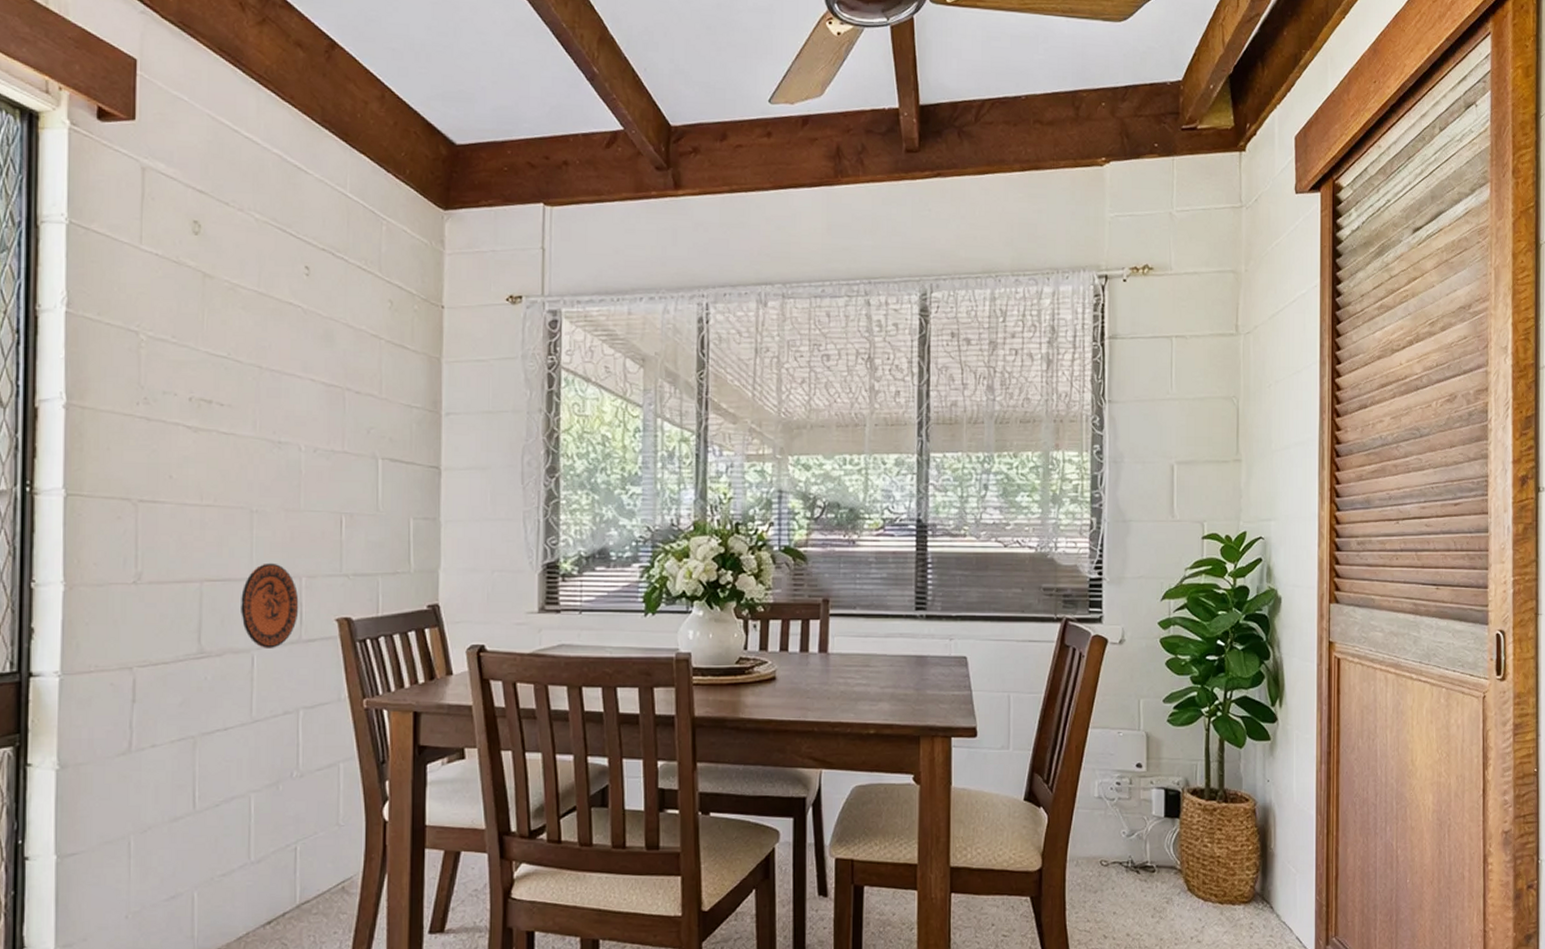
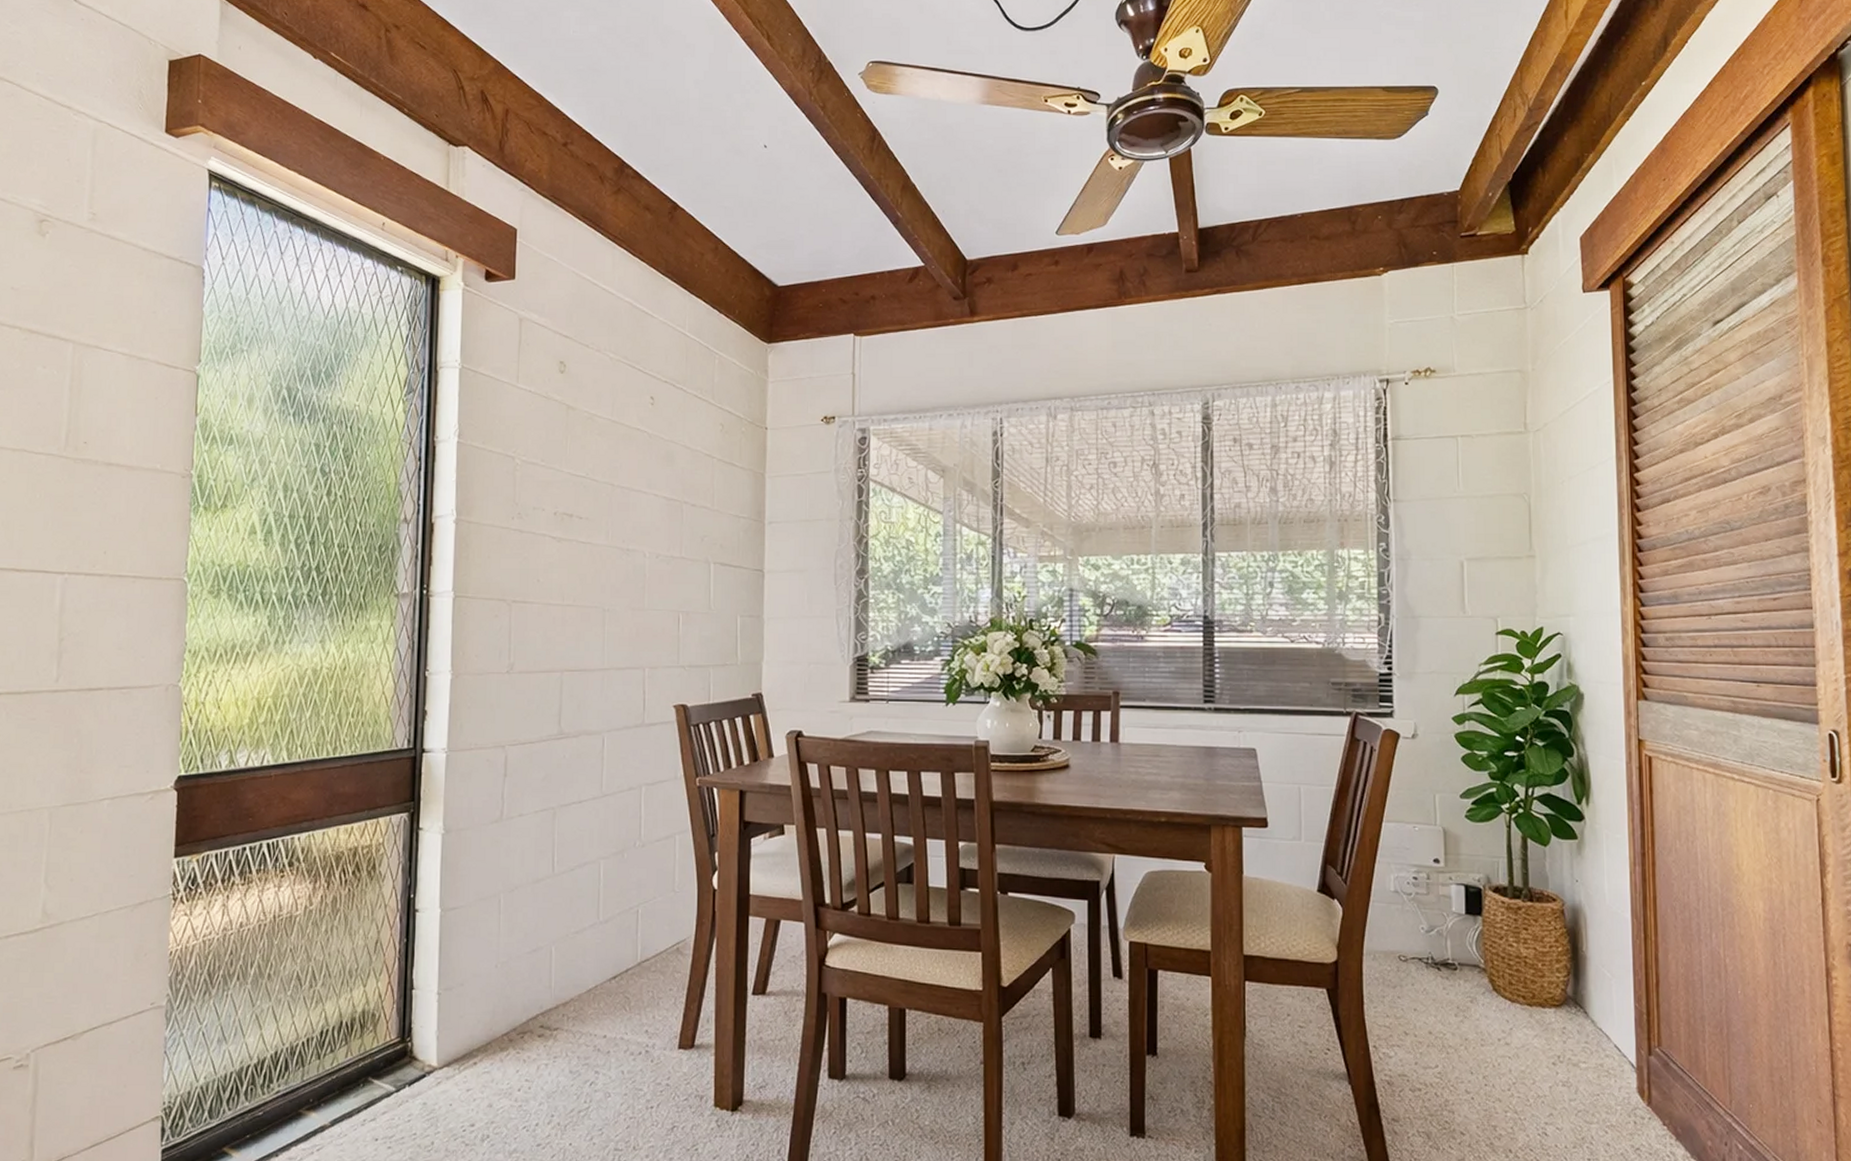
decorative plate: present [241,563,299,648] -> none [594,655,643,731]

